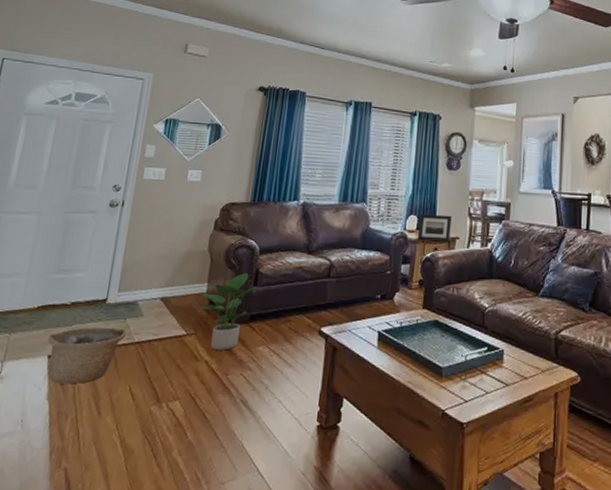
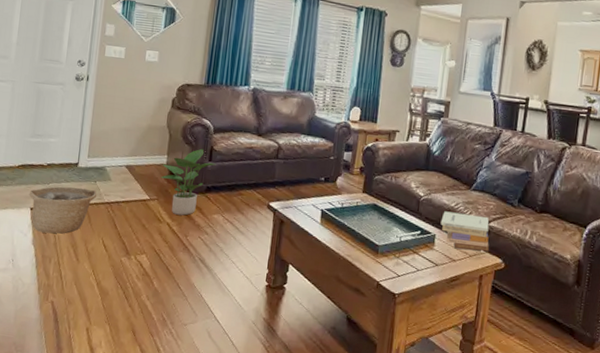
picture frame: present [417,214,452,242] -> none [359,106,393,135]
books: none [508,322,563,365] -> present [440,211,490,252]

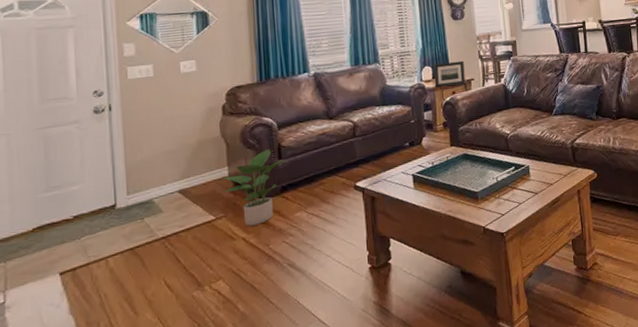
basket: present [29,186,97,234] -> none [54,228,148,298]
picture frame: none [359,106,393,135] -> present [434,60,466,88]
books: present [440,211,490,252] -> none [531,135,581,174]

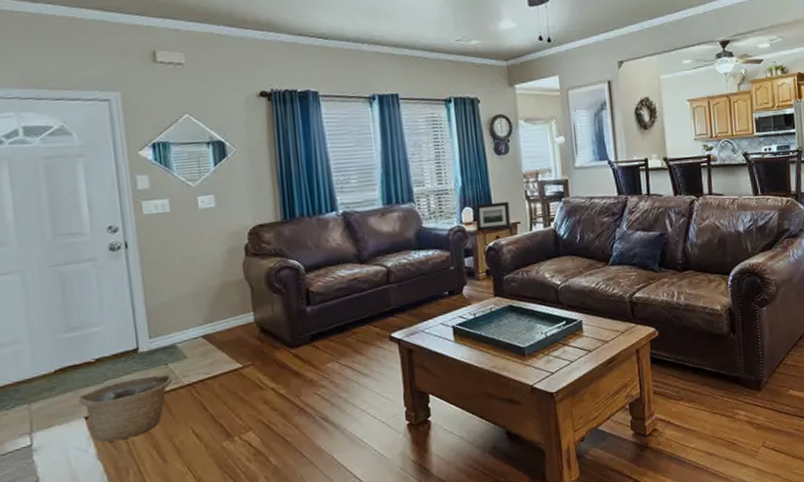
basket: none [54,228,148,298] -> present [78,373,173,443]
potted plant: present [223,148,288,226] -> none [249,293,317,376]

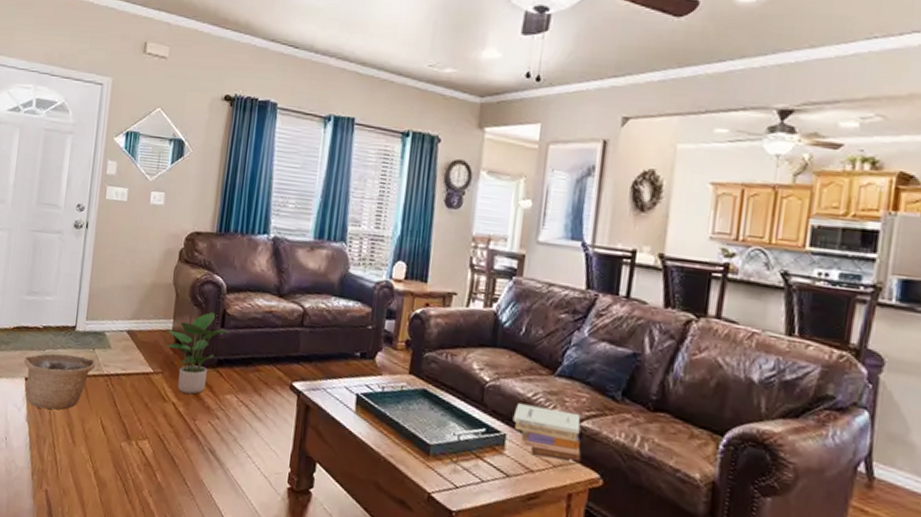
potted plant: none [249,293,317,376] -> present [165,311,230,395]
picture frame: present [475,201,511,232] -> none [405,260,449,298]
books: none [584,288,641,330] -> present [512,403,582,462]

